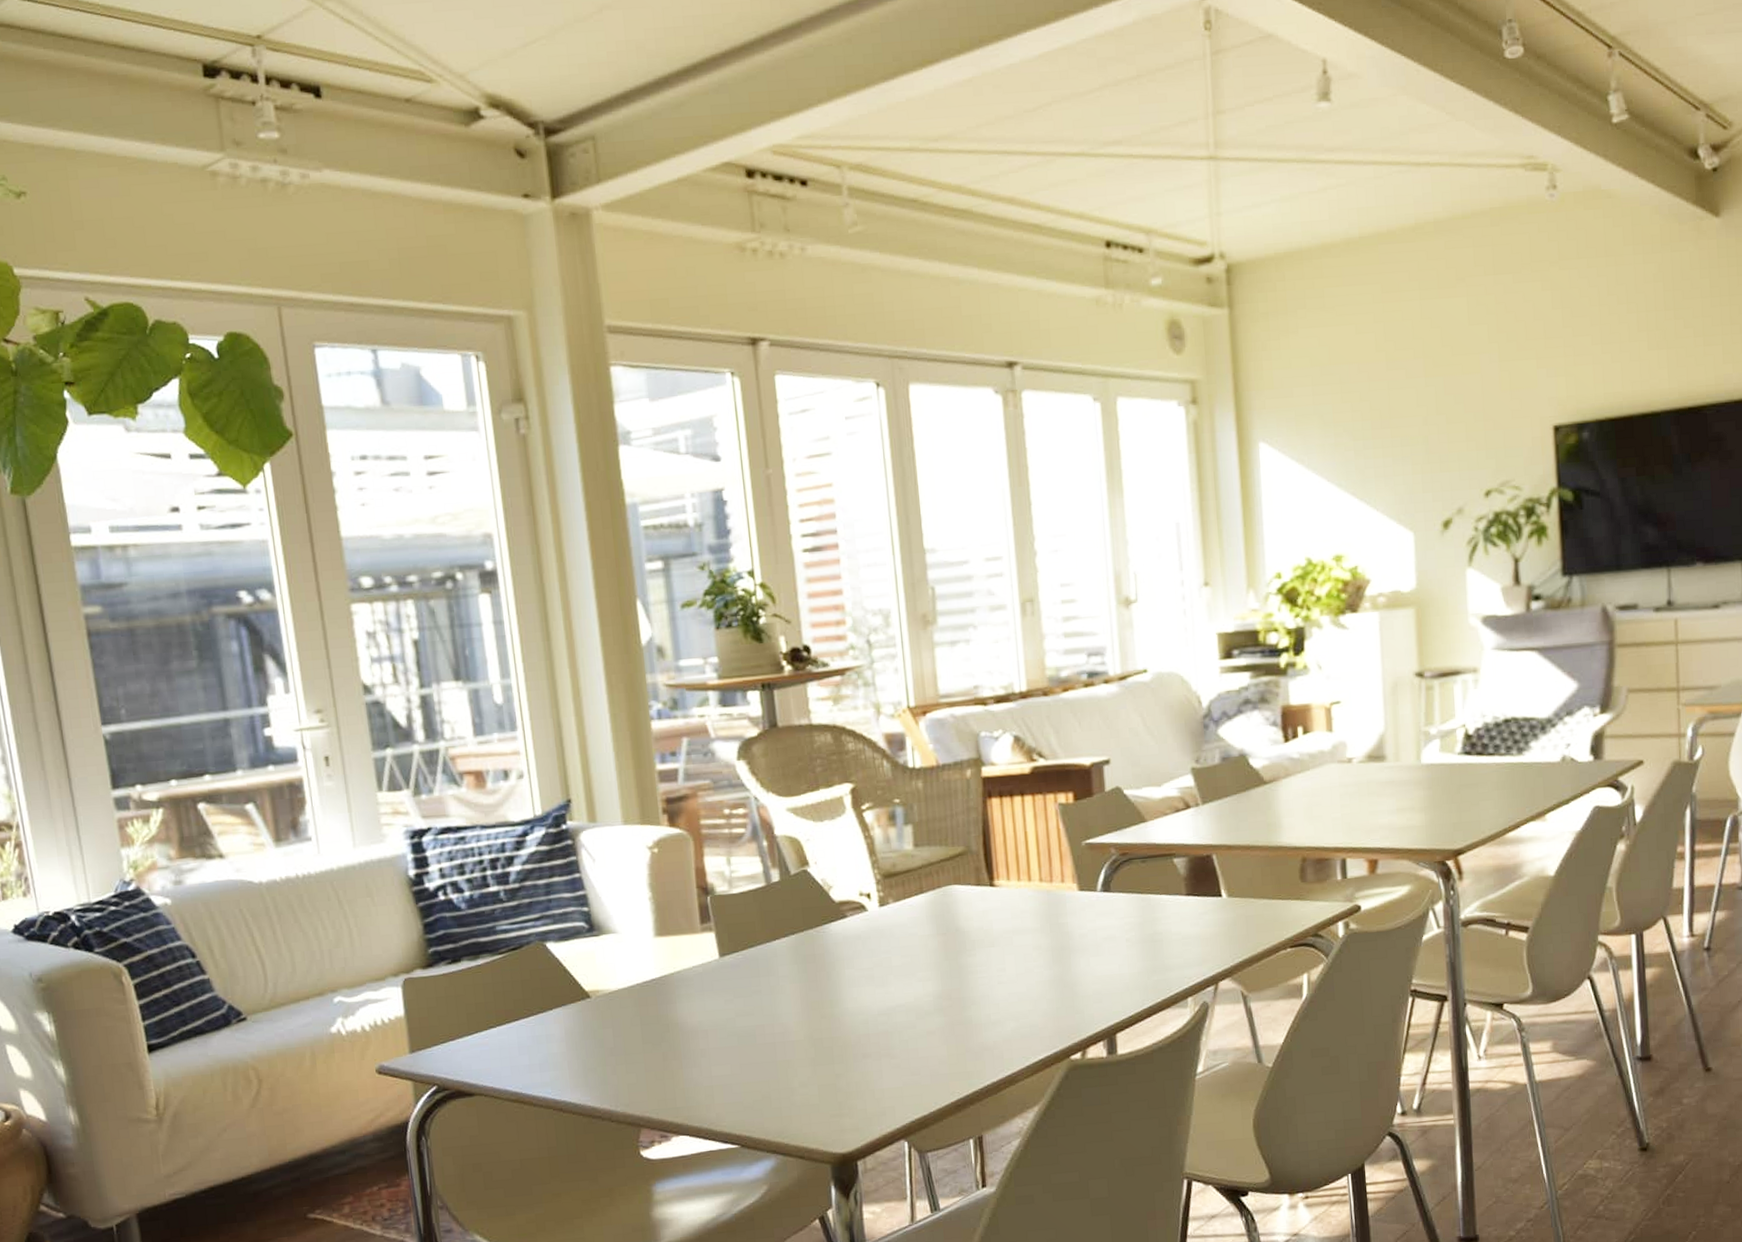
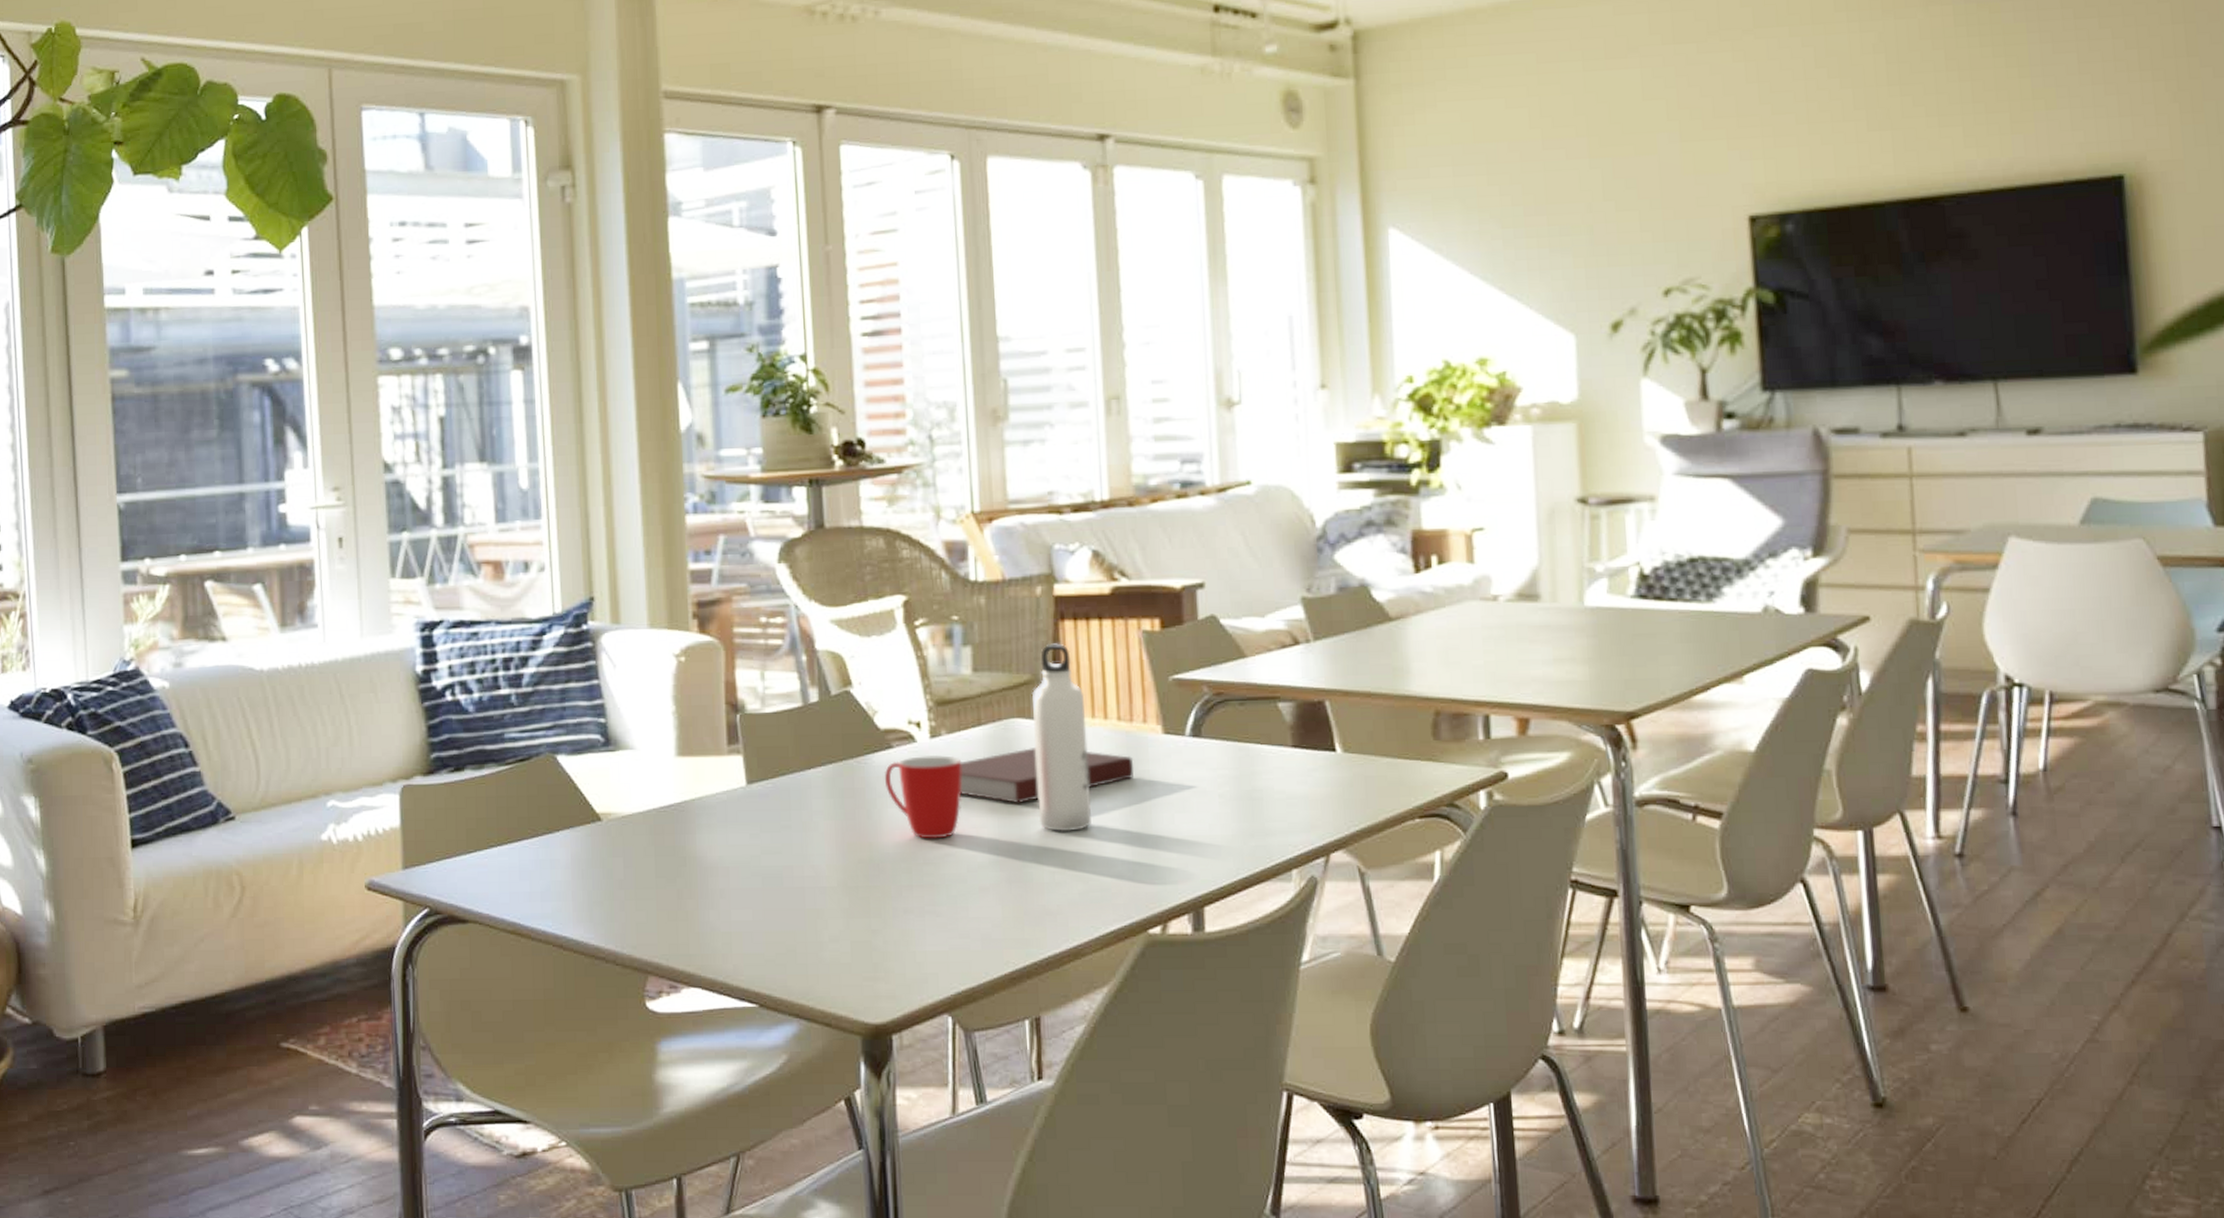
mug: none [840,921,909,994] -> present [884,755,962,839]
notebook: none [906,909,1055,958] -> present [959,748,1134,803]
water bottle: none [966,818,1020,980] -> present [1032,643,1091,832]

